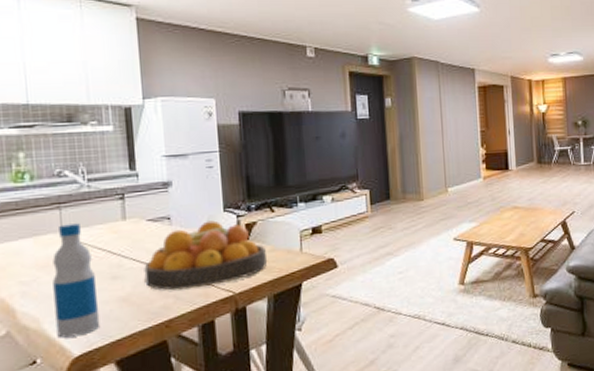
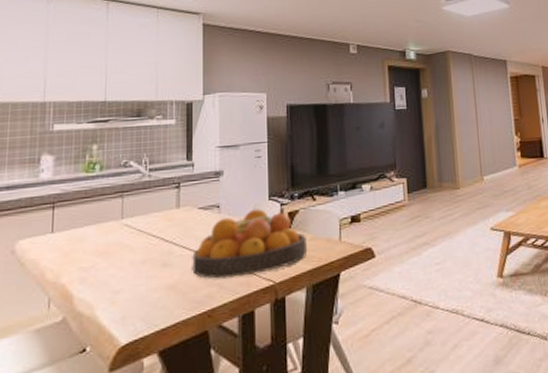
bottle: present [52,223,100,338] -> none [108,211,148,326]

